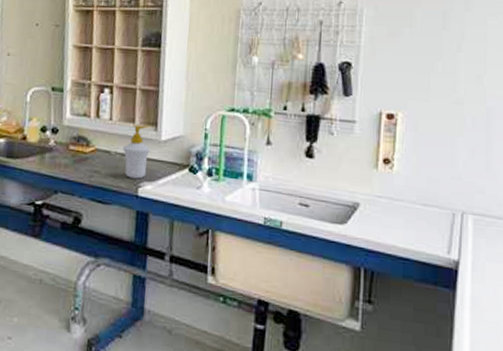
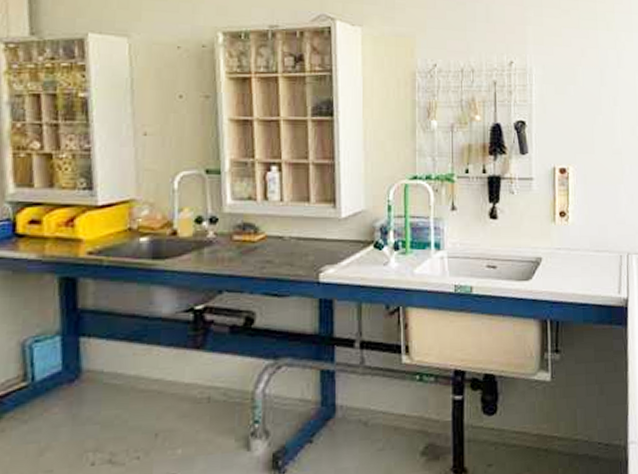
soap bottle: present [123,124,150,179] -> none [299,203,330,264]

